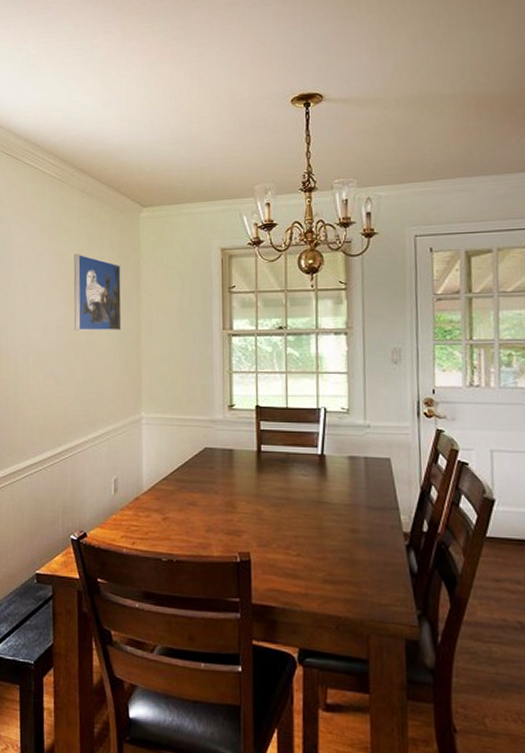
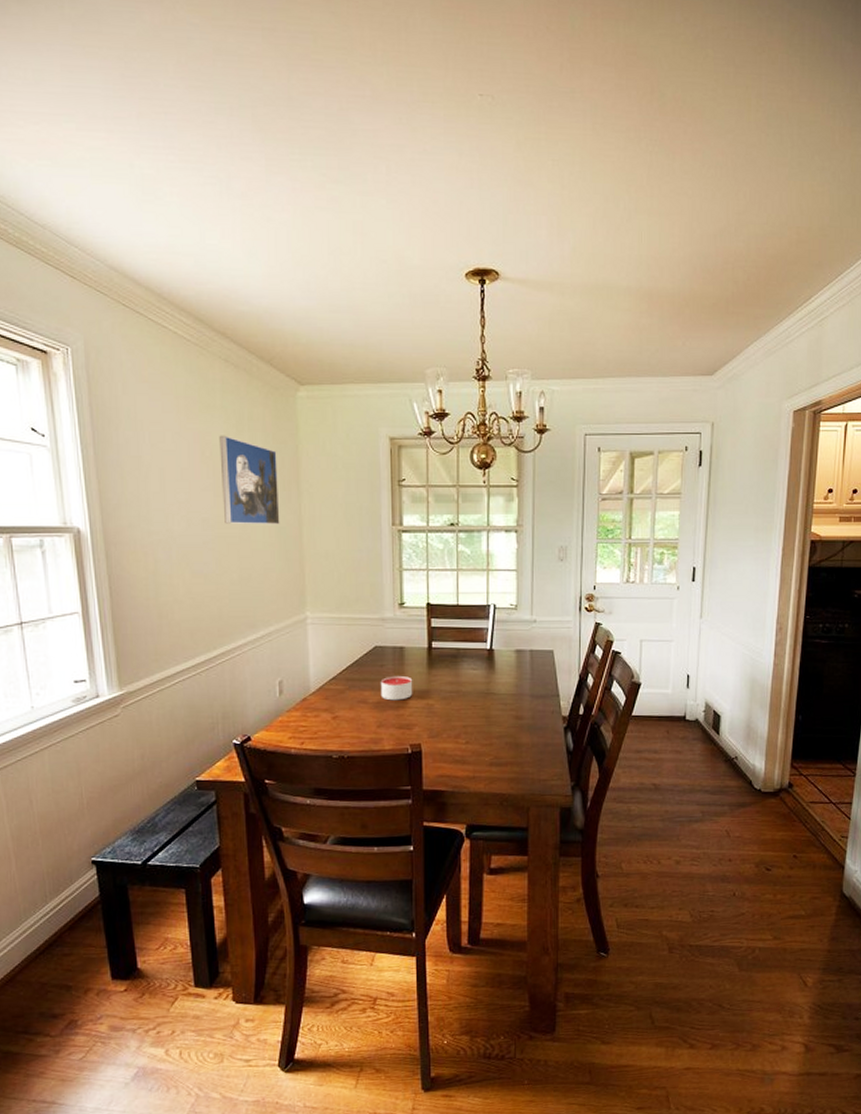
candle: none [209,478,242,505] -> present [380,675,413,701]

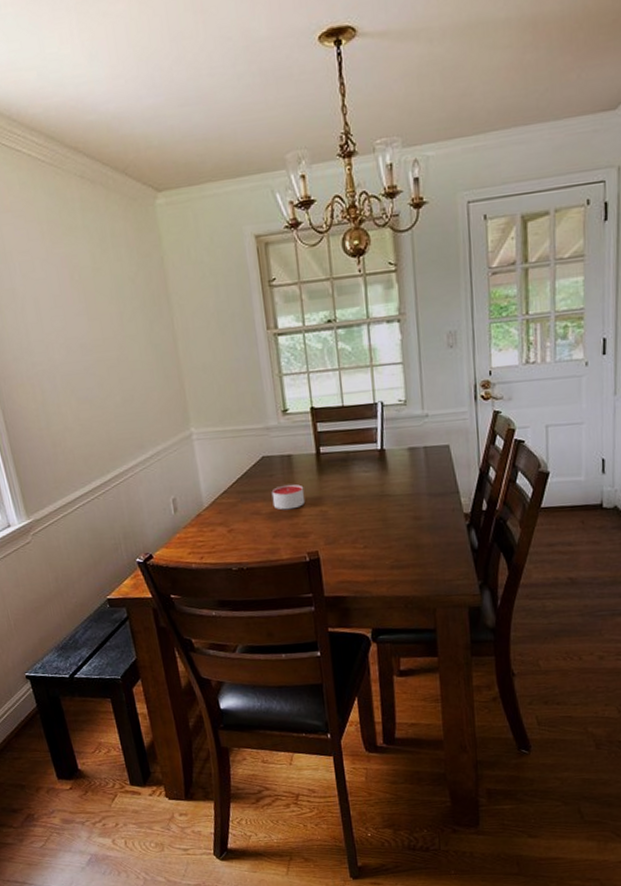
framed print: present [219,435,280,525] -> none [85,256,155,347]

